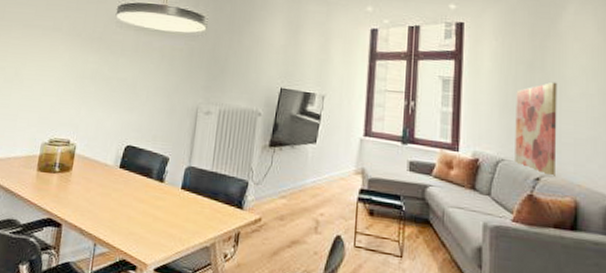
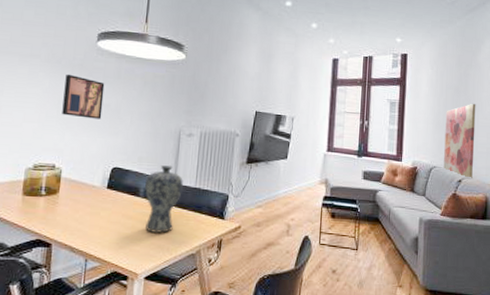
wall art: none [79,47,122,94] -> present [62,74,105,119]
vase: none [157,145,199,221] -> present [145,165,183,233]

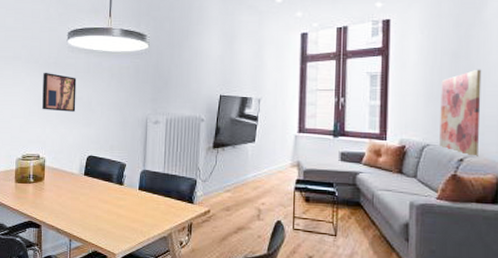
vase: present [145,165,183,233] -> none [118,153,152,216]

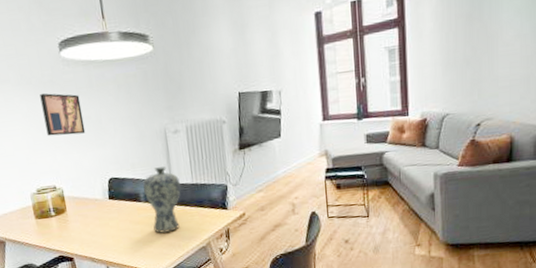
vase: none [118,153,152,216] -> present [143,166,181,233]
wall art: present [439,69,482,157] -> none [457,29,495,119]

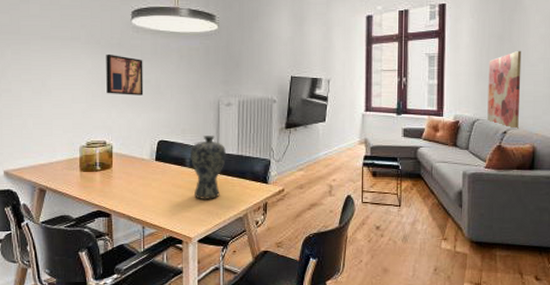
wall art: none [457,29,495,119] -> present [487,50,522,129]

